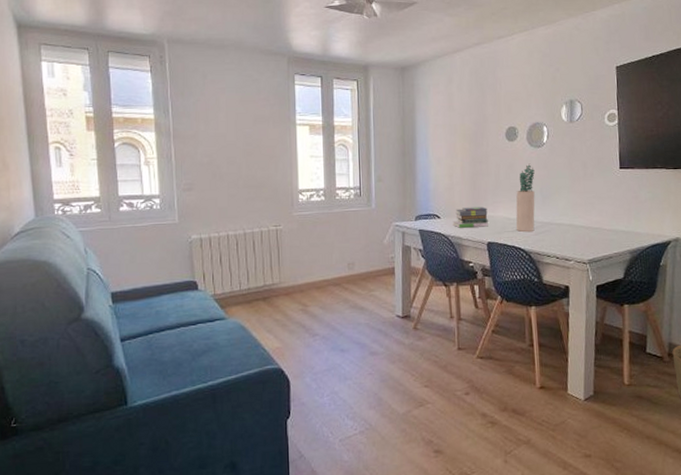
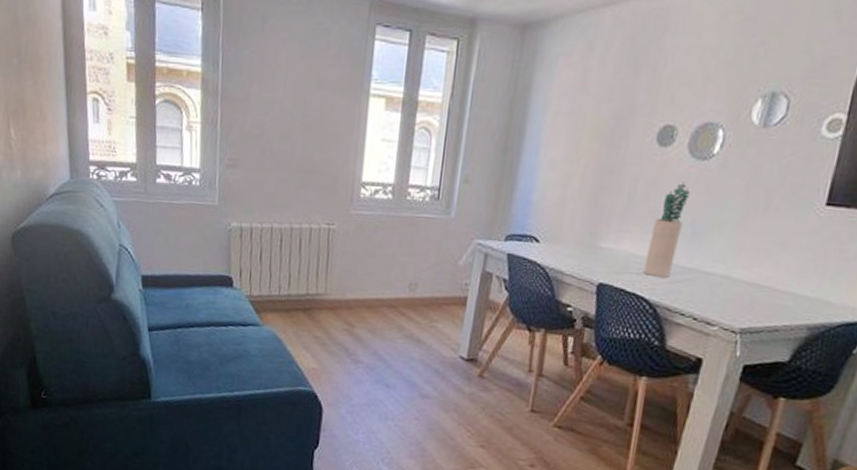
books: present [452,207,488,228] -> none [554,232,608,263]

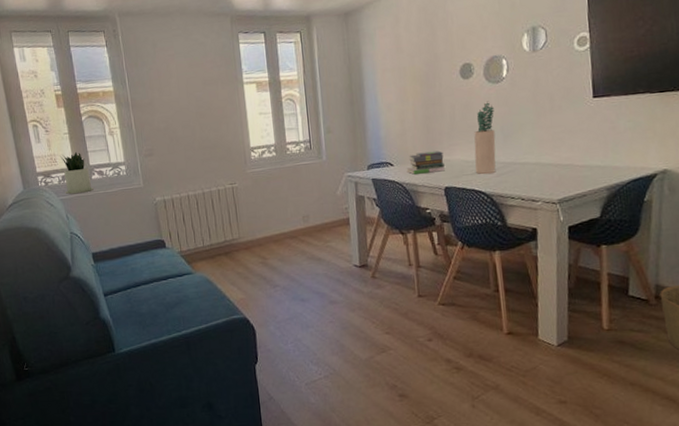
planter: none [120,142,158,199] -> present [60,151,95,195]
books: none [554,232,608,263] -> present [406,151,445,175]

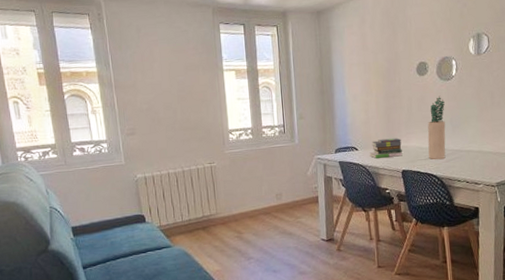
planter: present [60,151,95,195] -> none [41,128,76,170]

